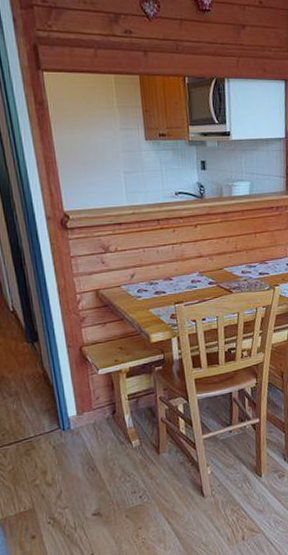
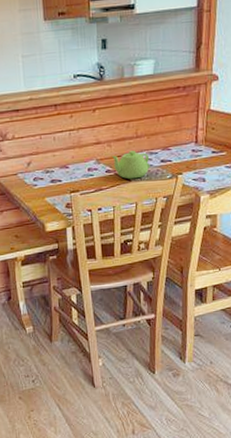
teapot: none [213,264,250,291] -> present [111,150,150,180]

